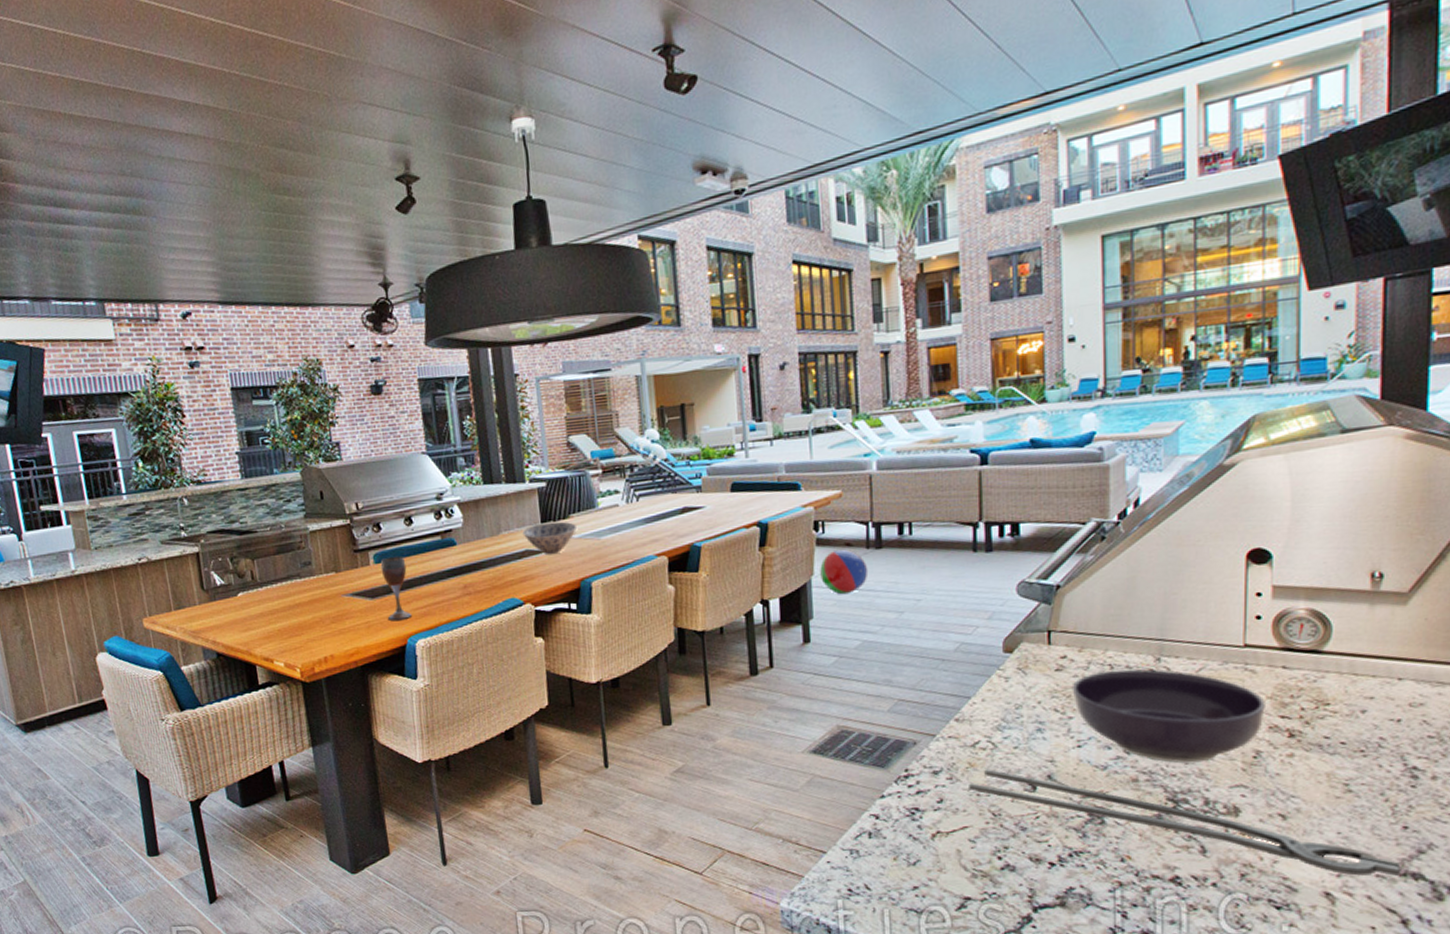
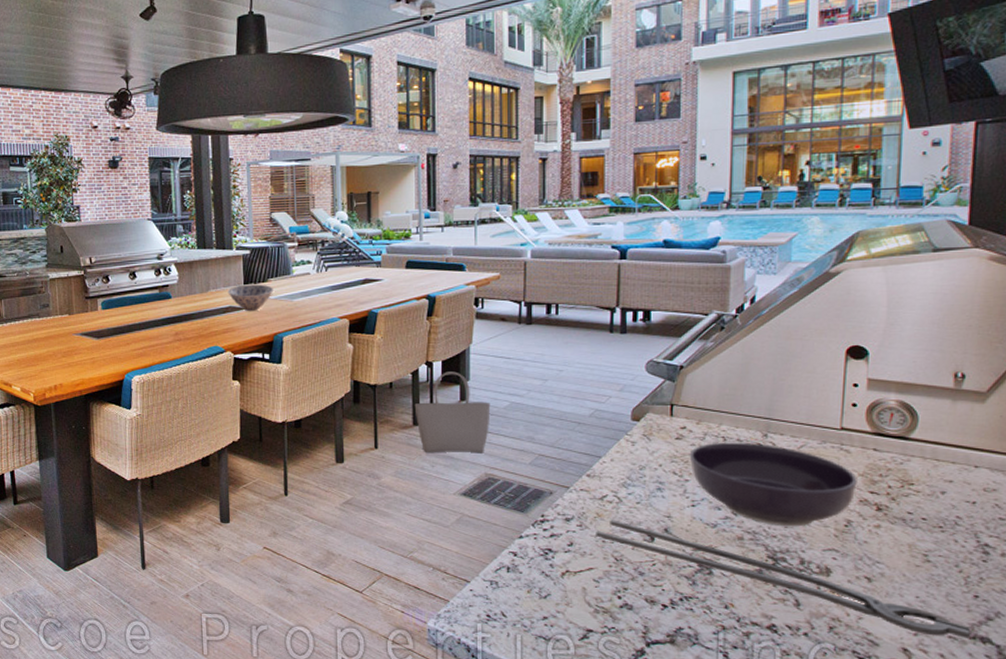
cup: present [380,556,413,621] -> none [106,304,131,359]
tote bag: none [750,609,840,707] -> present [414,371,491,453]
beach ball: present [820,549,869,595] -> none [478,323,519,362]

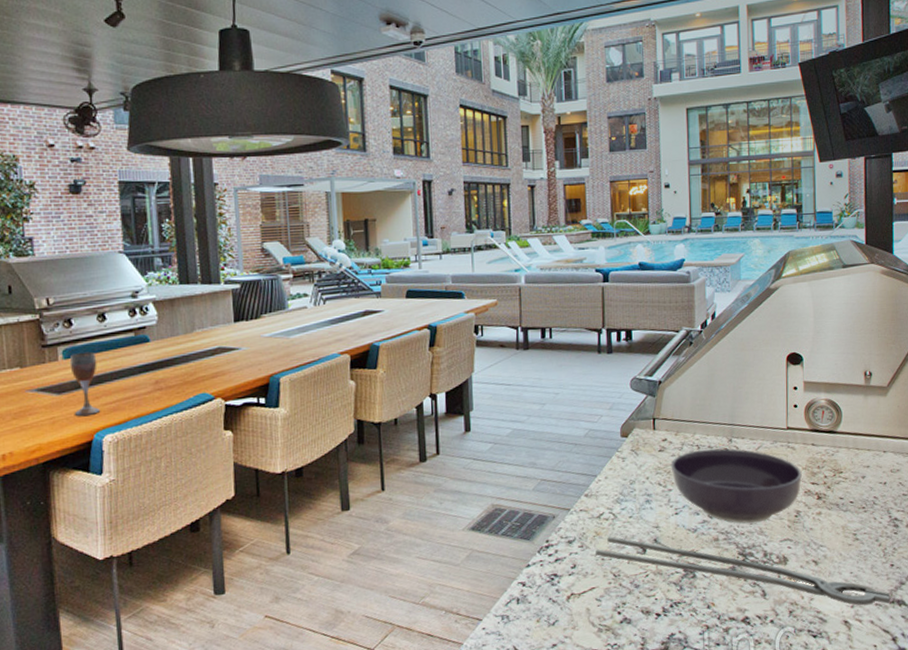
cup: none [106,304,131,359] -> present [69,351,101,417]
bowl: present [227,284,273,312] -> none [215,321,267,353]
tote bag: present [414,371,491,453] -> none [420,402,494,490]

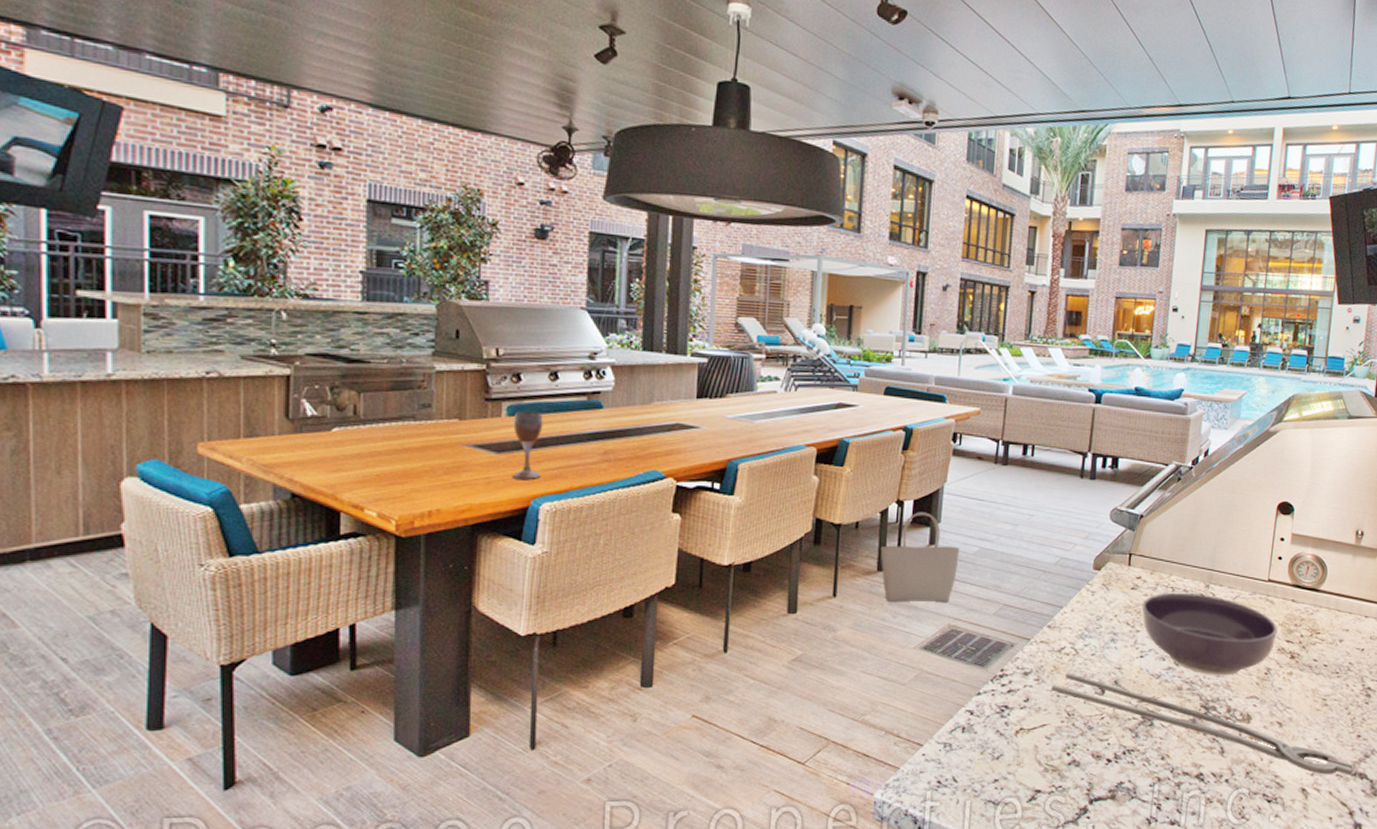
tote bag: none [420,402,494,490] -> present [880,512,960,603]

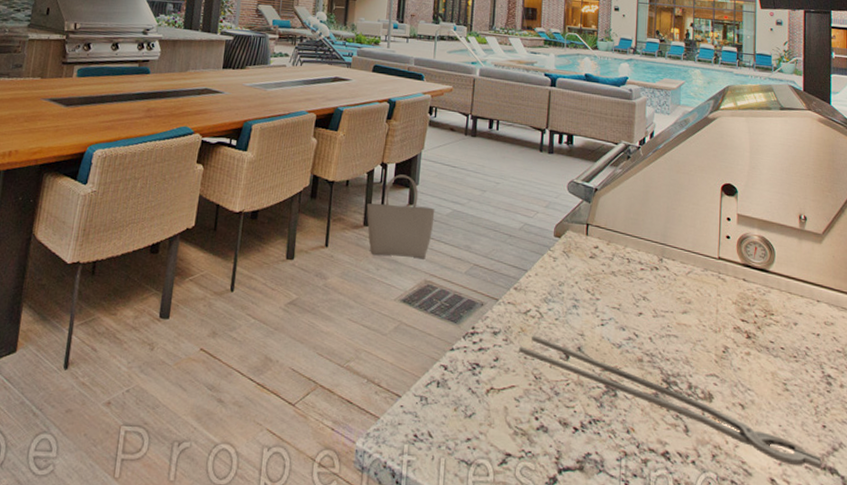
cup: present [513,411,543,481] -> none [76,73,104,130]
bowl: present [1141,592,1278,676] -> none [600,263,732,351]

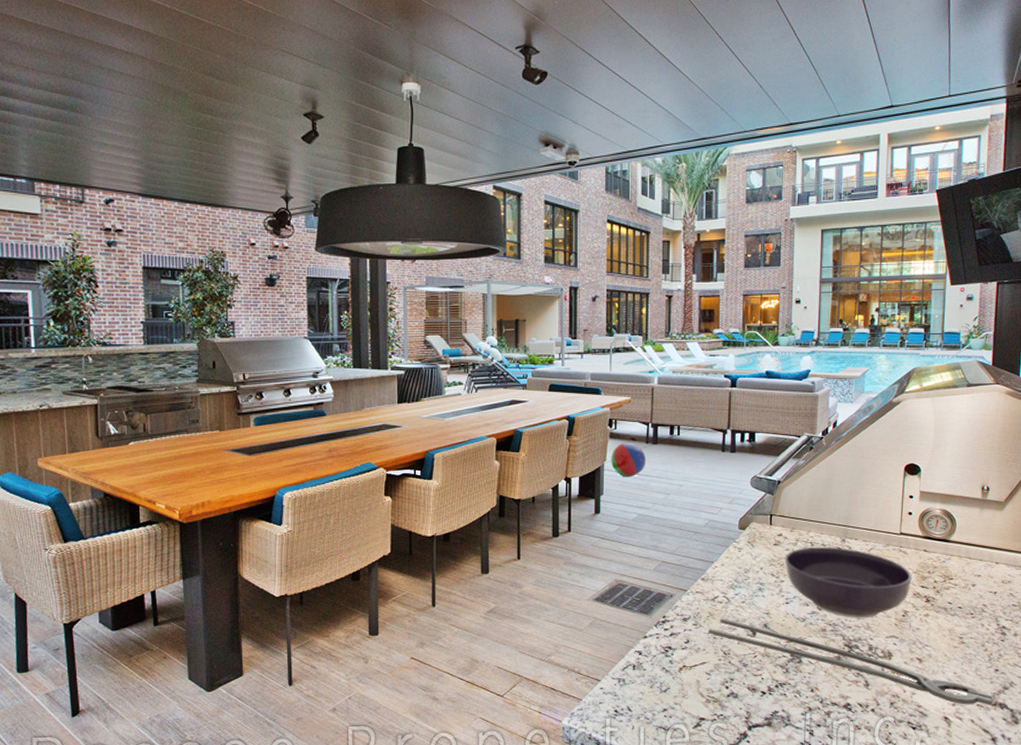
tote bag: present [366,174,435,259] -> none [554,486,621,563]
beach ball: none [428,132,464,170] -> present [611,442,647,478]
bowl: none [600,263,732,351] -> present [784,546,912,619]

